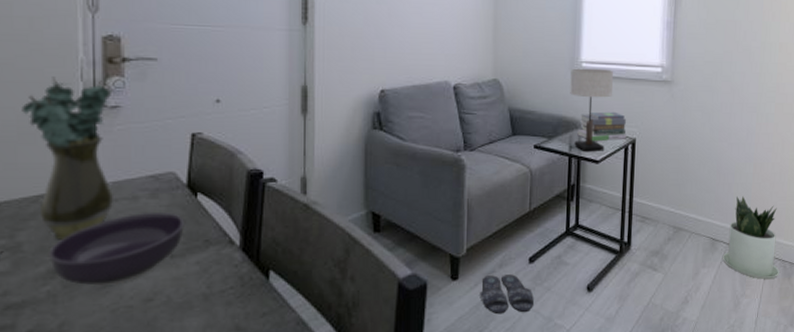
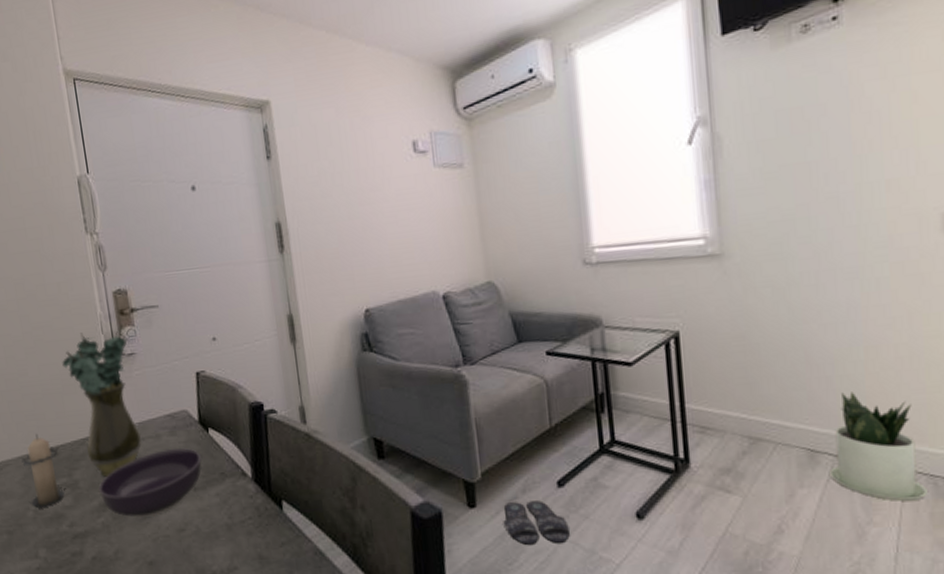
table lamp: present [570,68,613,151] -> none [580,251,641,353]
books: present [577,111,626,142] -> none [599,301,666,341]

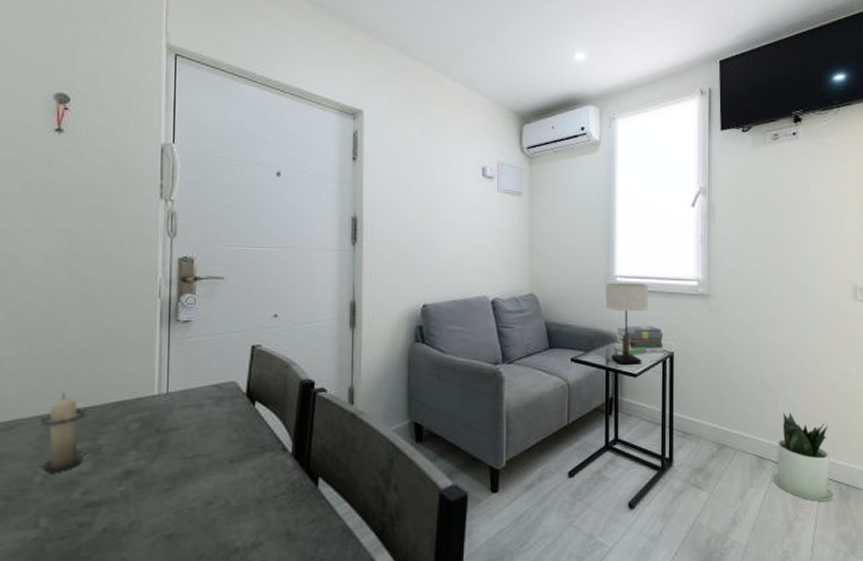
vase: present [62,331,142,477] -> none [108,294,184,443]
bowl: present [98,448,202,519] -> none [125,418,243,489]
slippers: present [503,500,570,546] -> none [520,488,574,529]
table lamp: none [580,251,641,353] -> present [605,282,649,365]
books: none [599,301,666,341] -> present [614,325,664,355]

